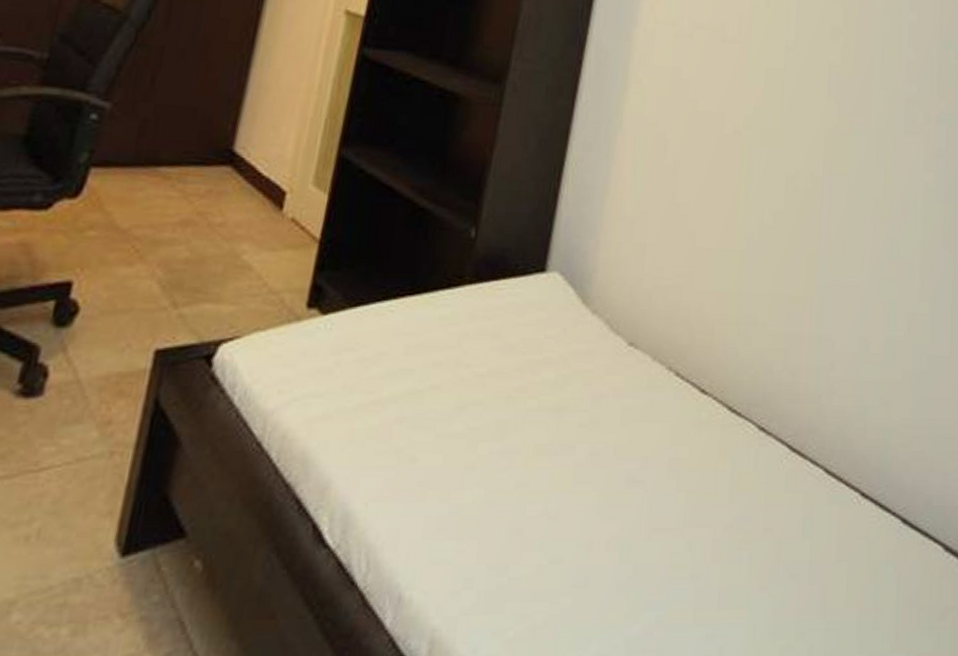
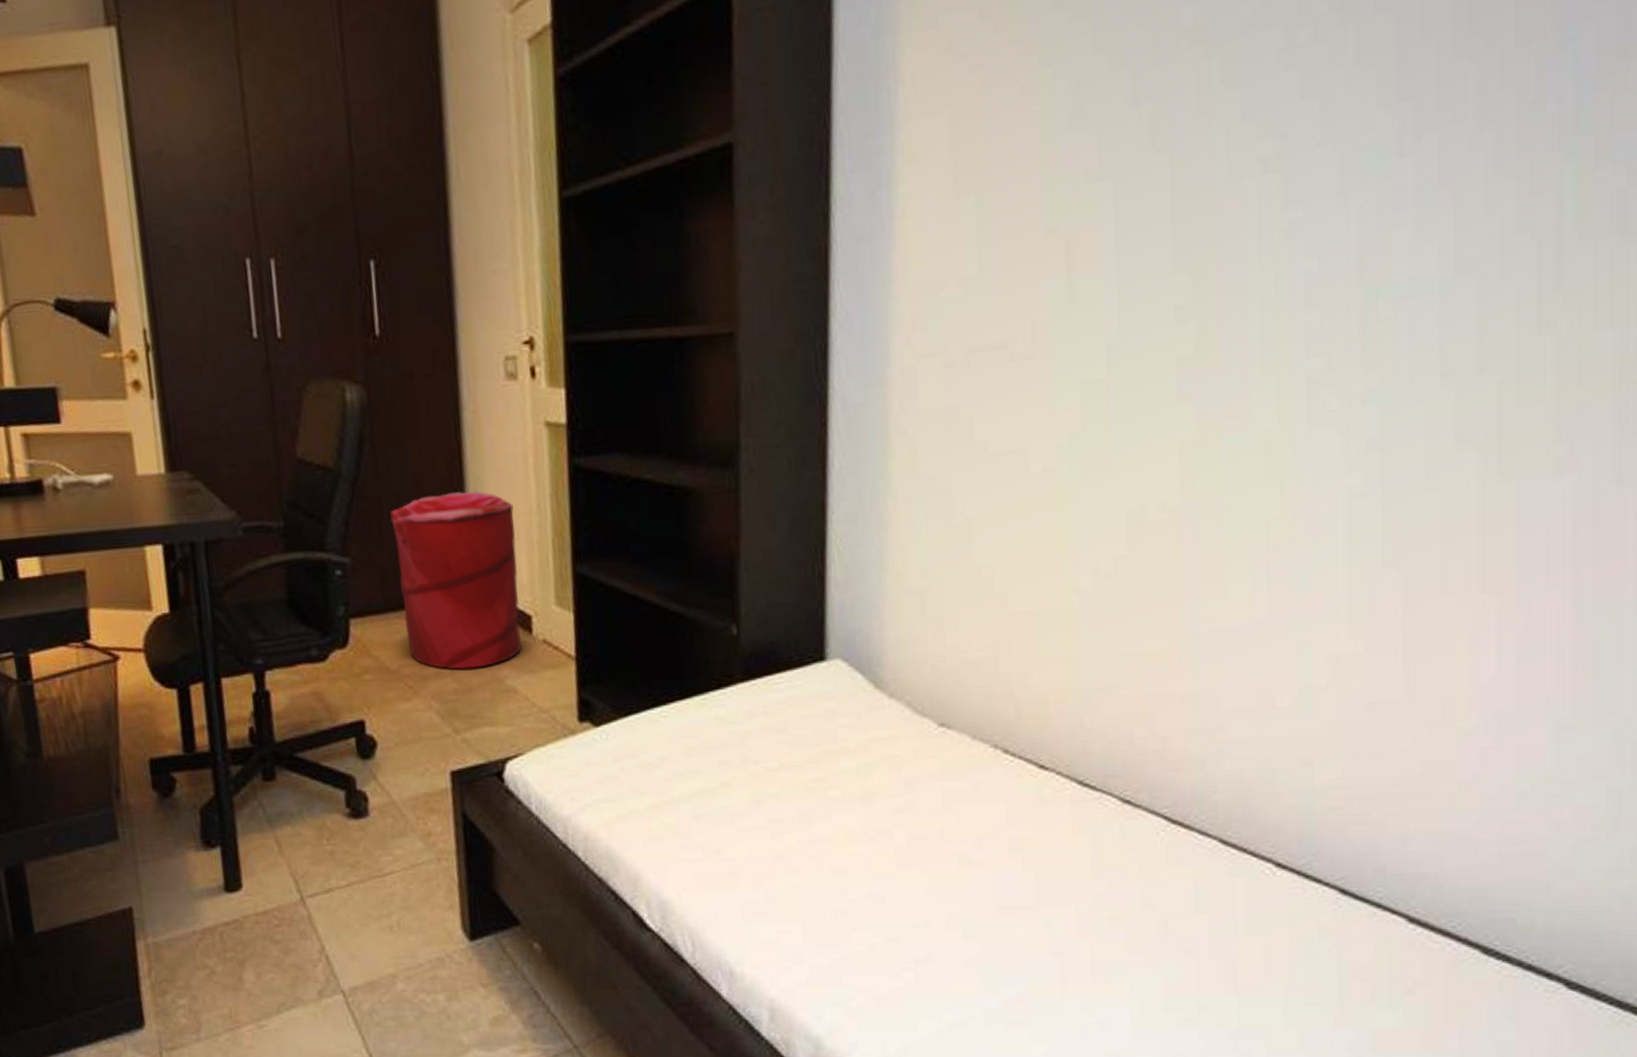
laundry hamper: none [148,56,296,239] -> present [390,491,521,670]

